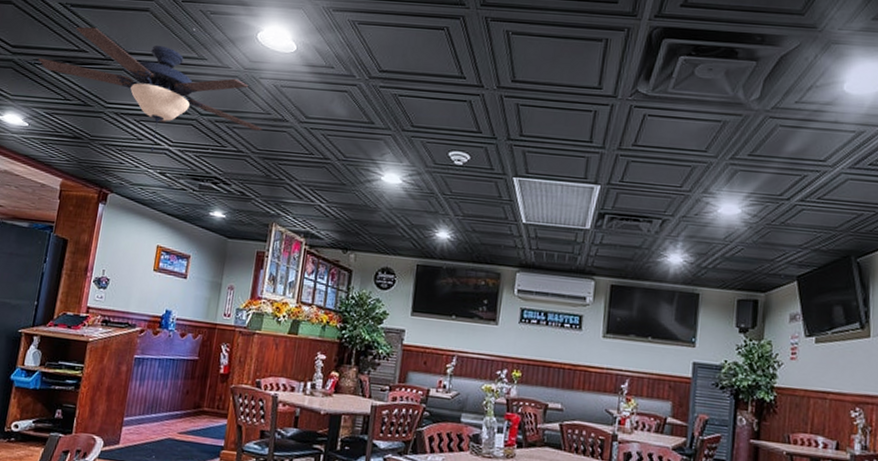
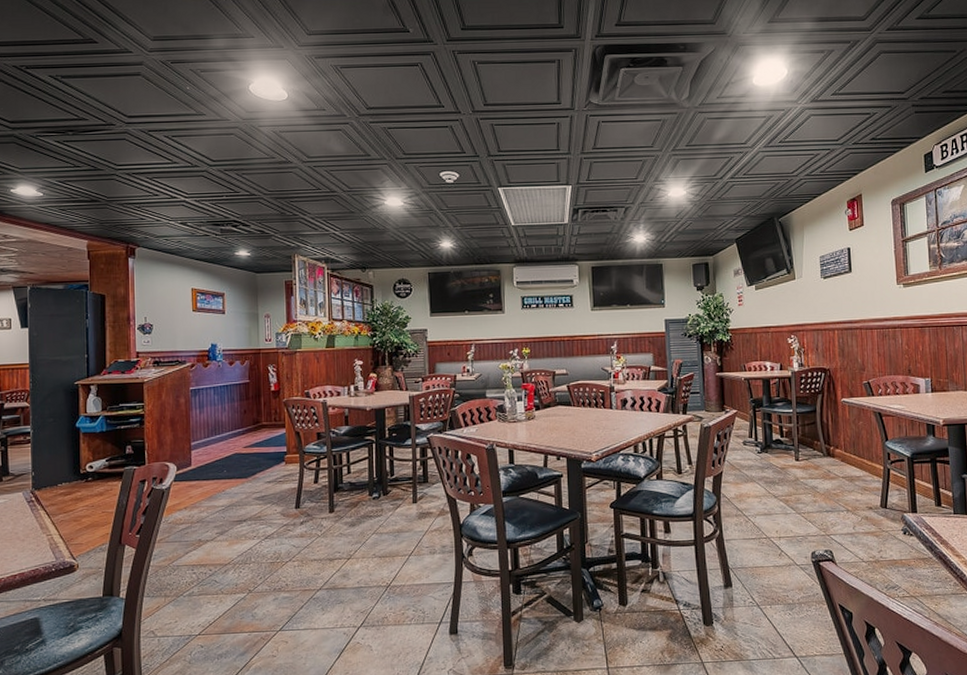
ceiling fan: present [38,27,263,152] -> none [39,95,270,205]

